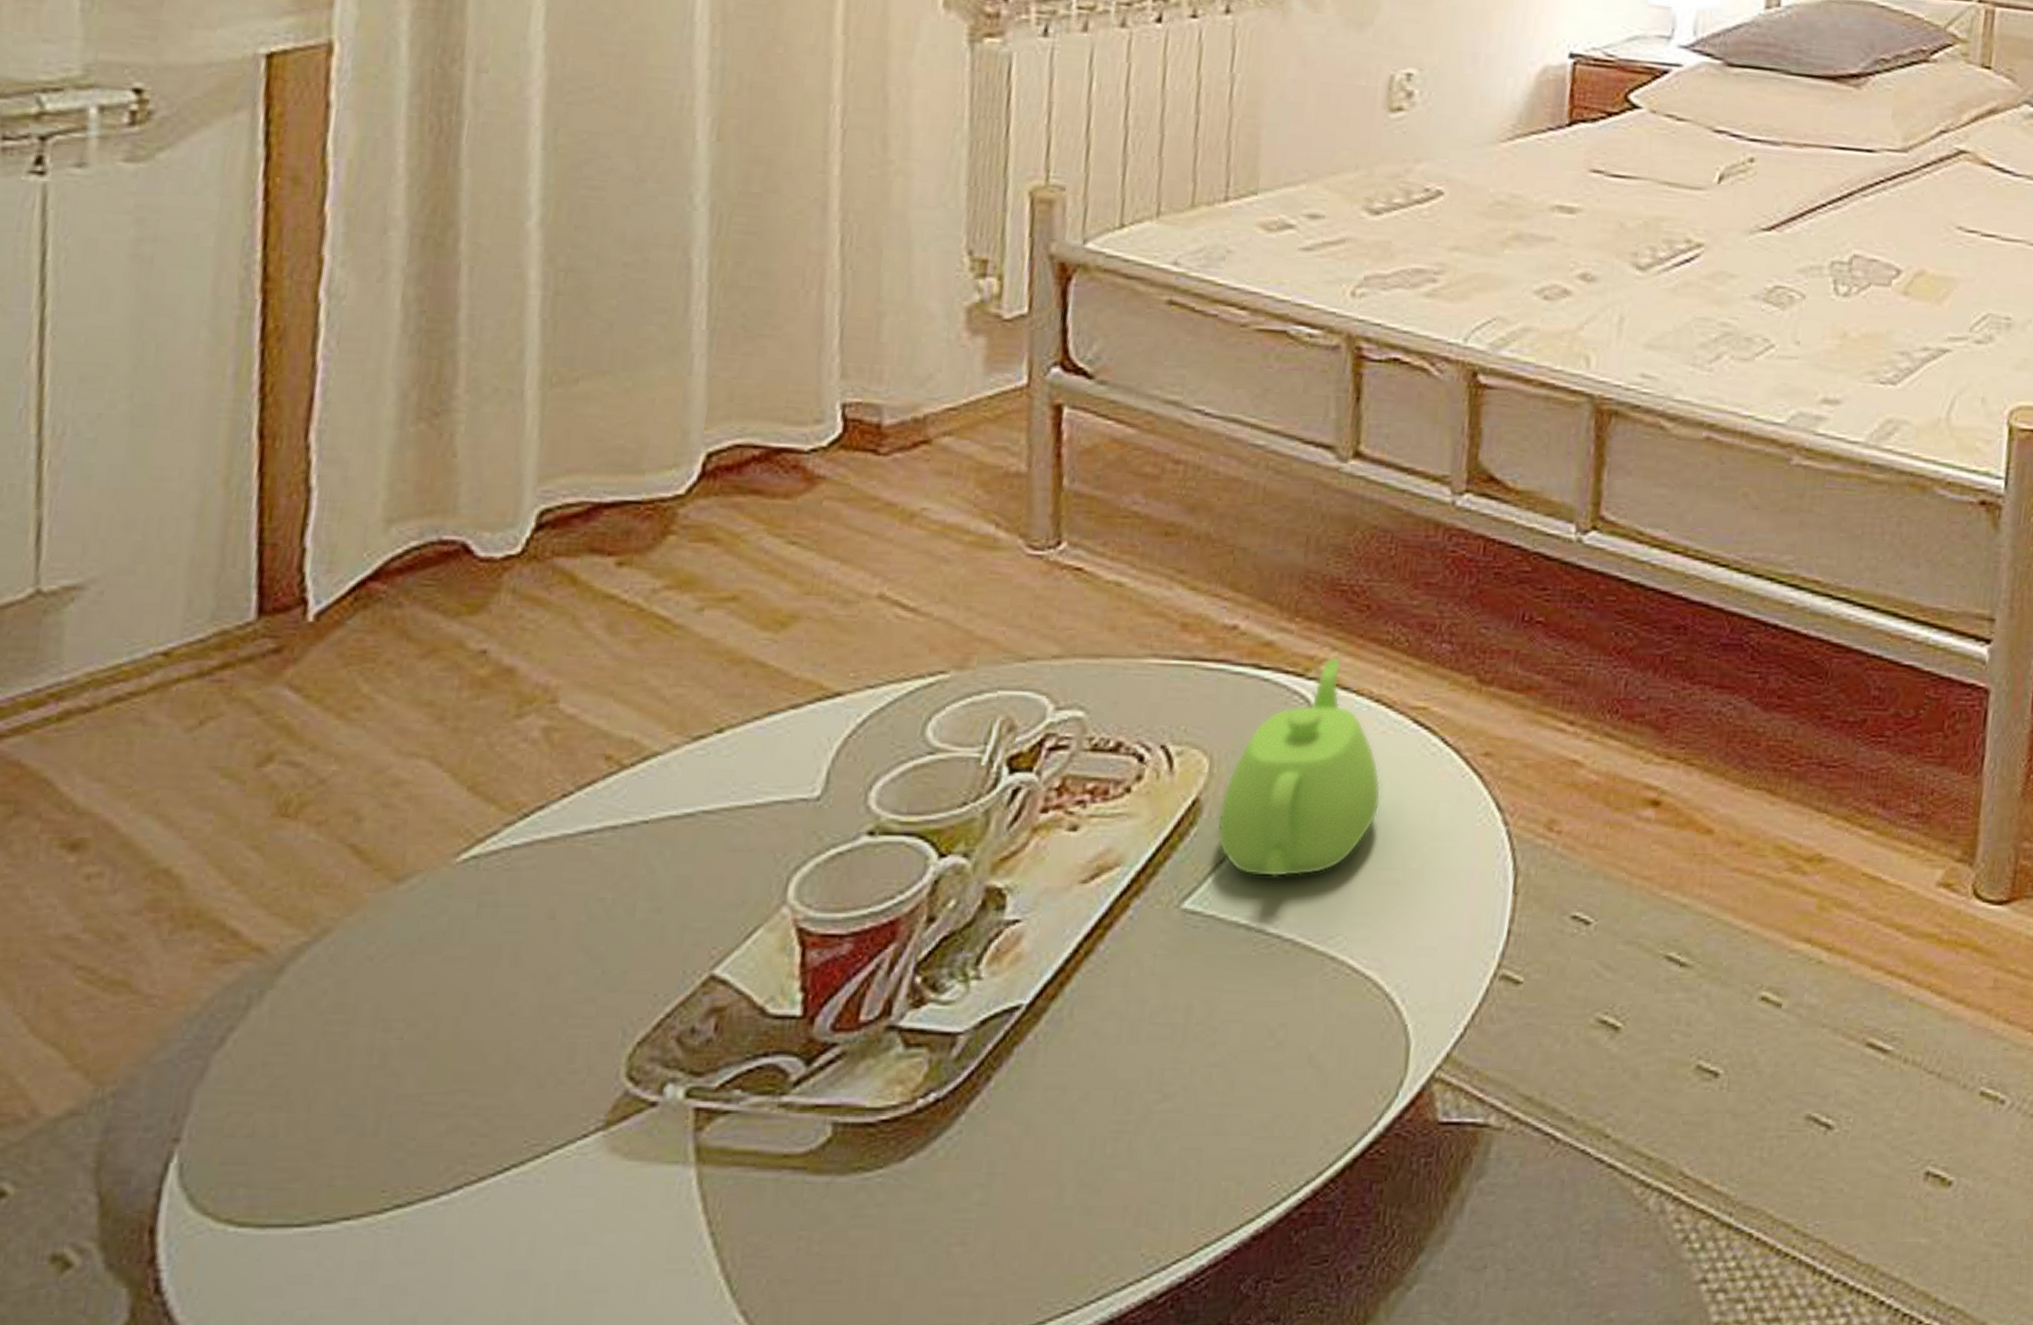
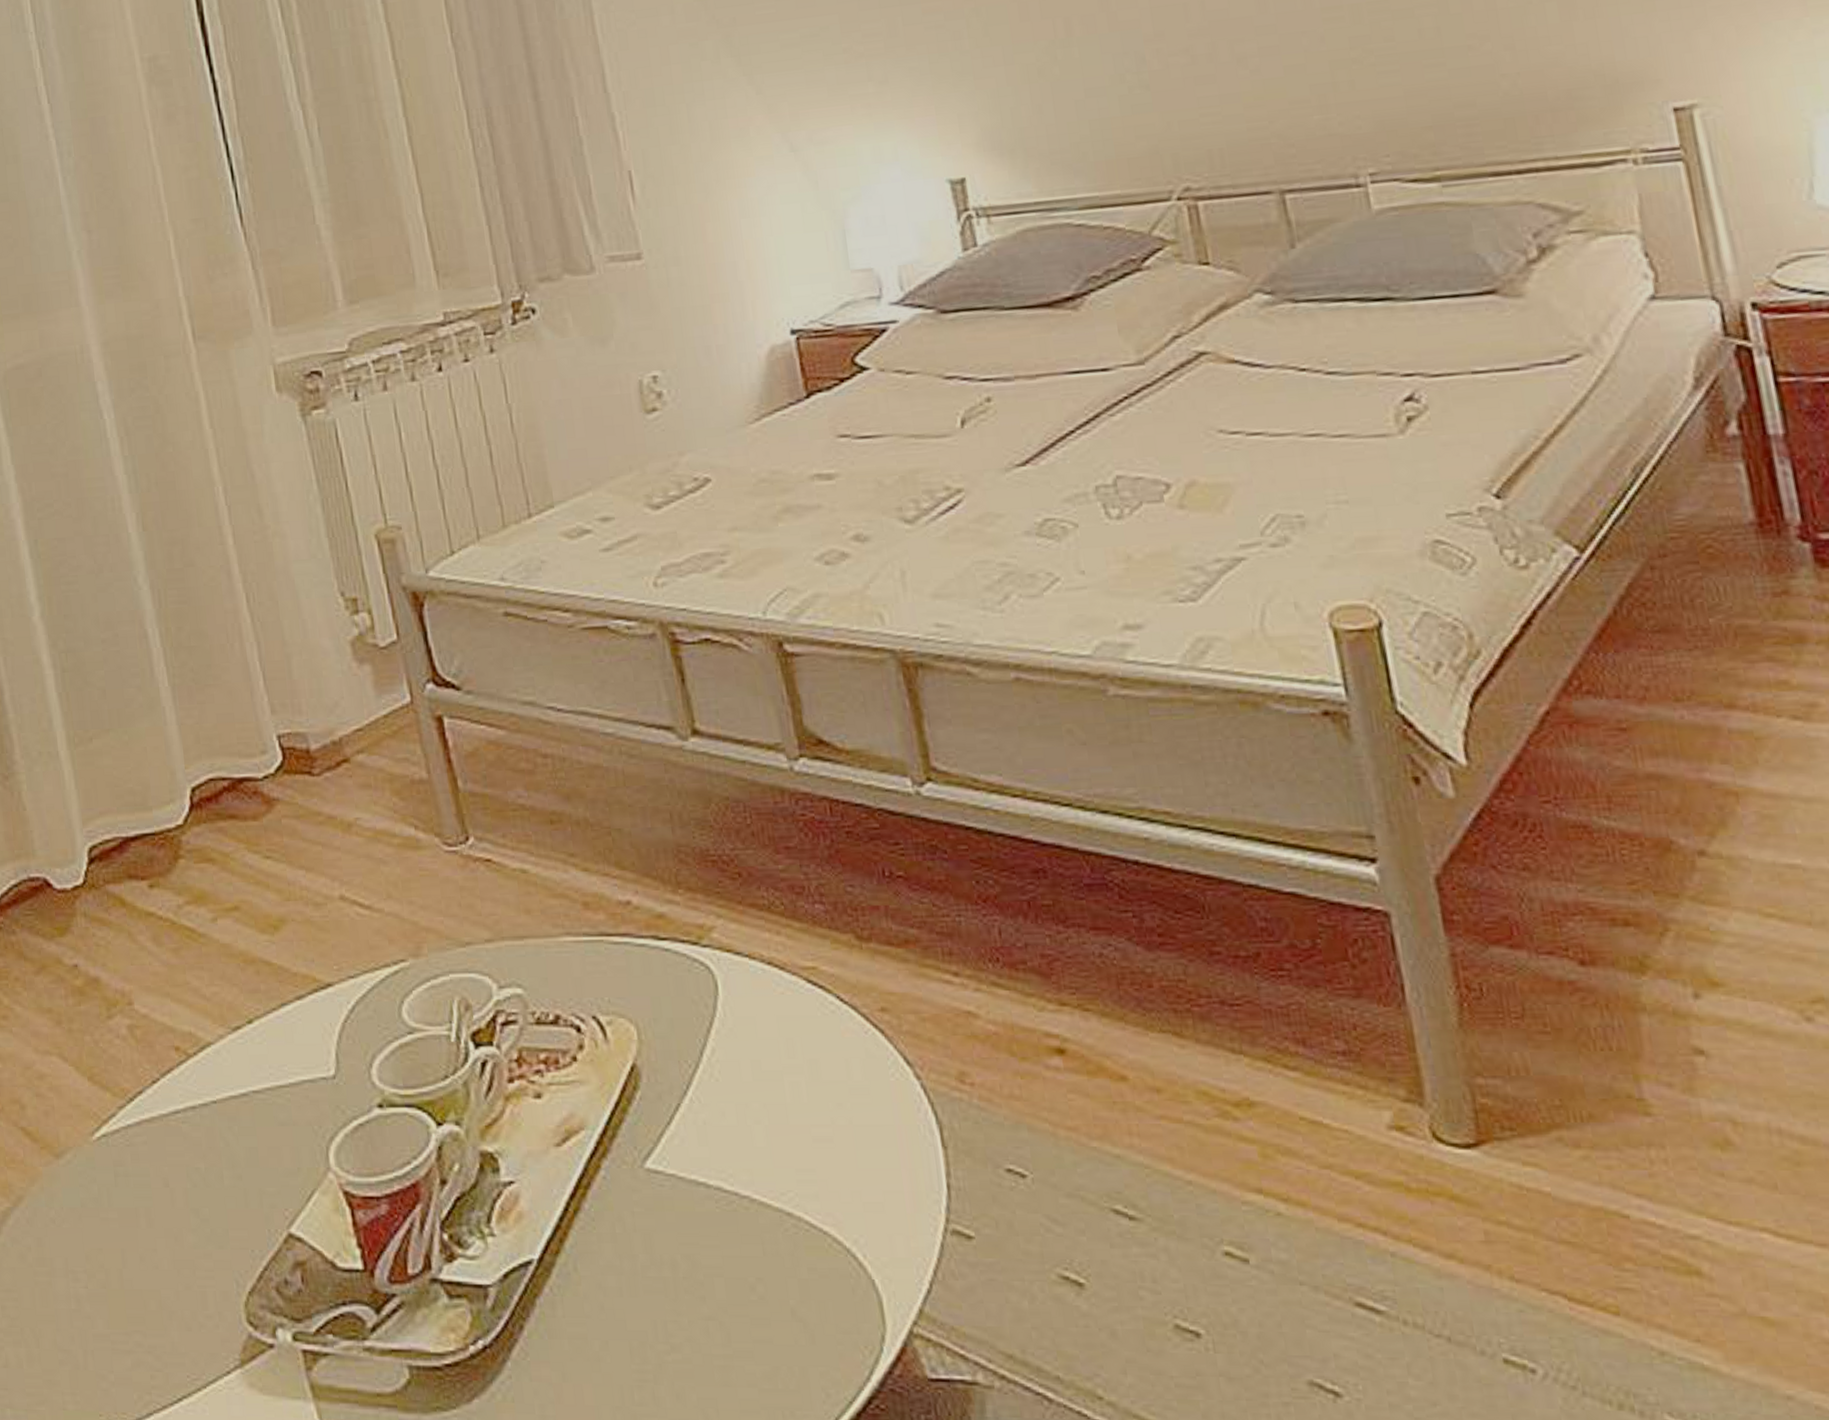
teapot: present [1216,656,1382,878] -> none [654,923,797,1137]

